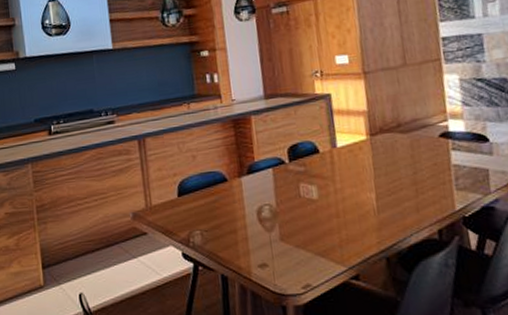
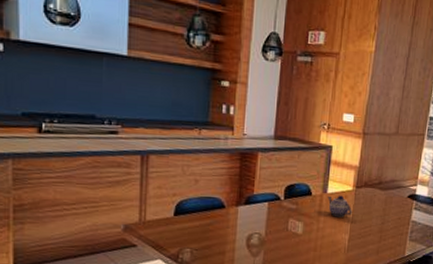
teapot: none [338,147,373,174] -> present [328,195,352,218]

